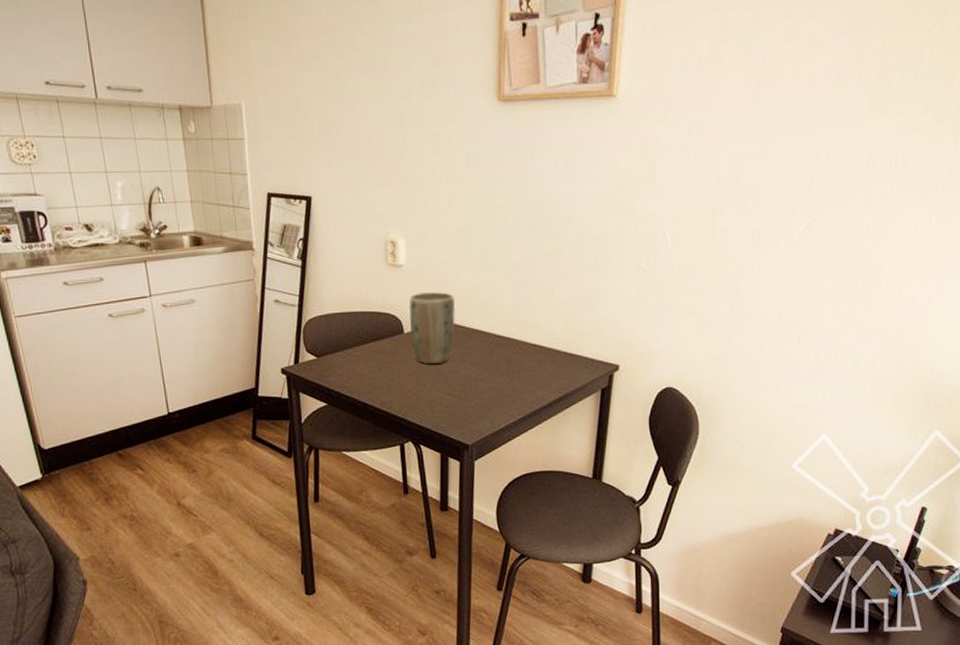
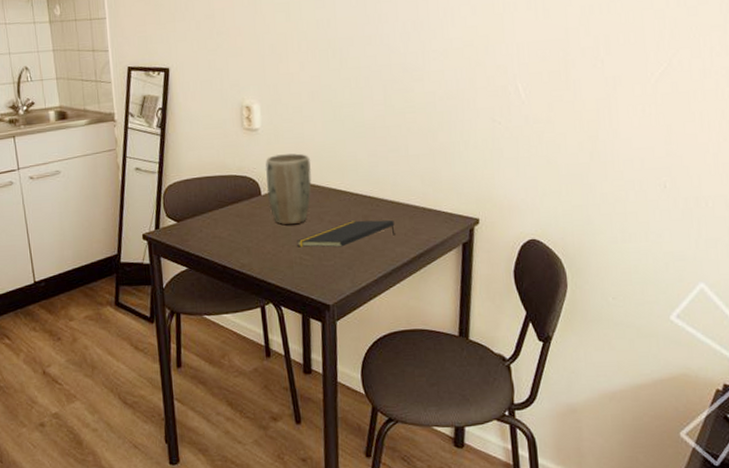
notepad: none [438,362,536,389] -> present [297,220,395,248]

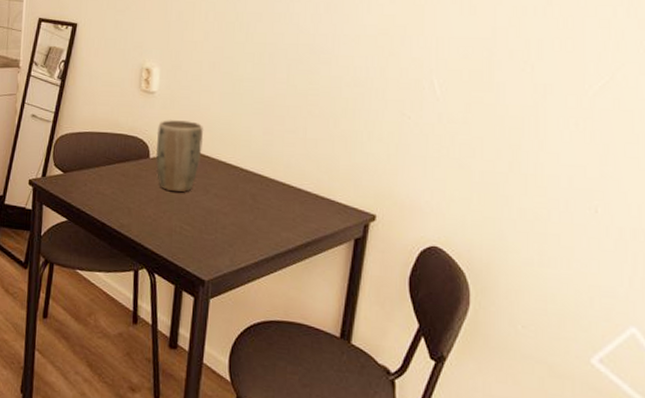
notepad: present [297,220,395,248] -> none [179,197,283,223]

